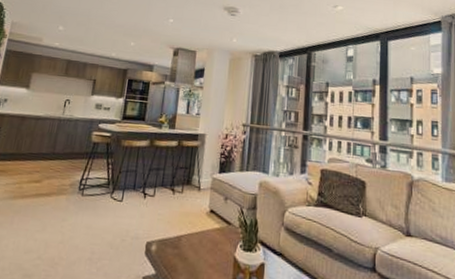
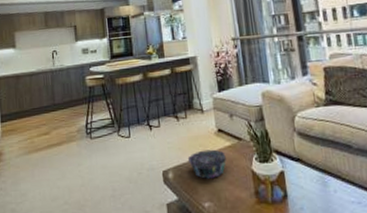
decorative bowl: none [174,228,212,259] -> present [187,149,226,179]

